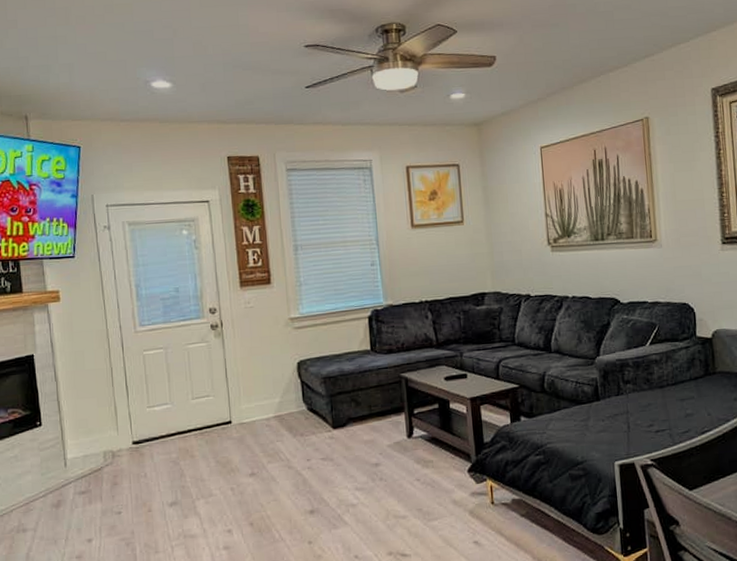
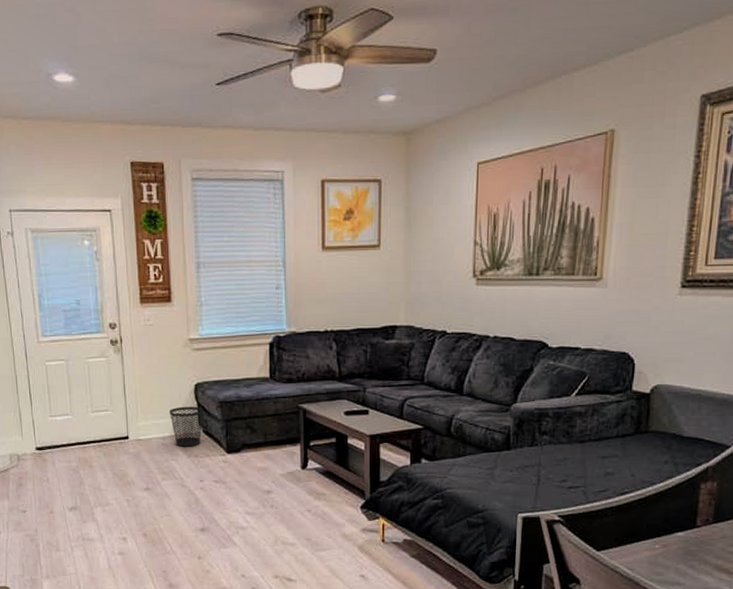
wastebasket: none [272,384,308,427] -> present [168,406,204,447]

